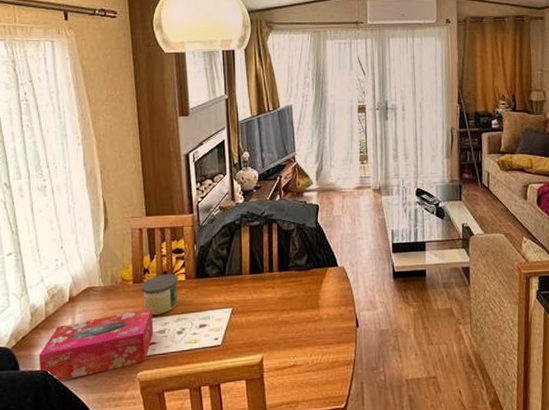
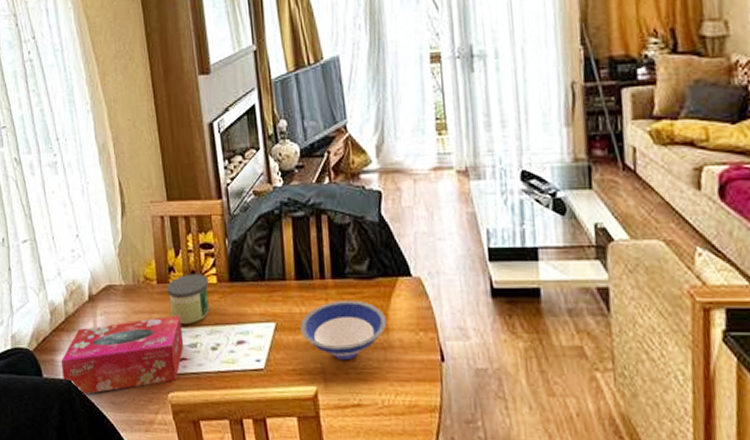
bowl: none [252,286,318,333] -> present [300,299,387,361]

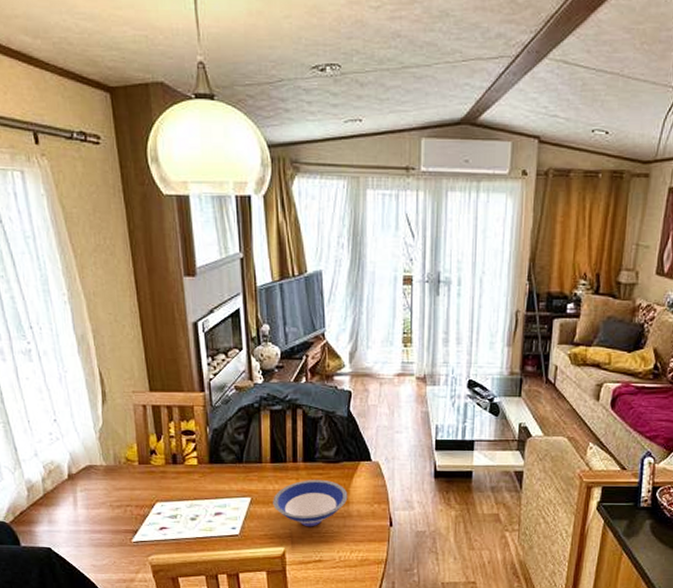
tissue box: present [61,316,184,395] -> none [39,492,165,560]
candle: present [167,274,210,325] -> none [148,456,190,500]

